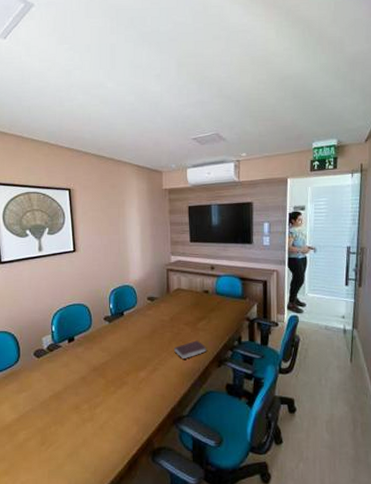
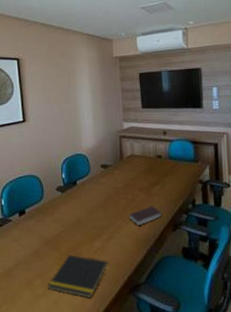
notepad: none [94,383,152,426] -> present [47,254,108,298]

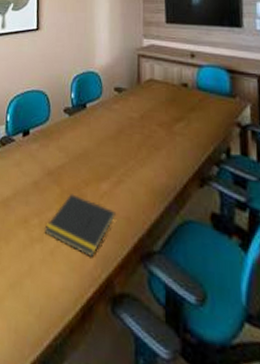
book: present [129,206,162,226] -> none [144,147,185,172]

